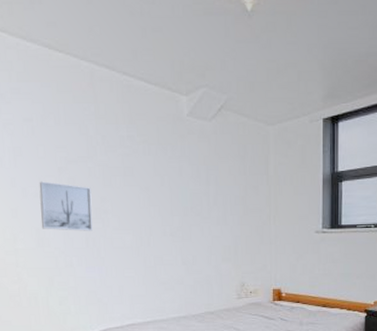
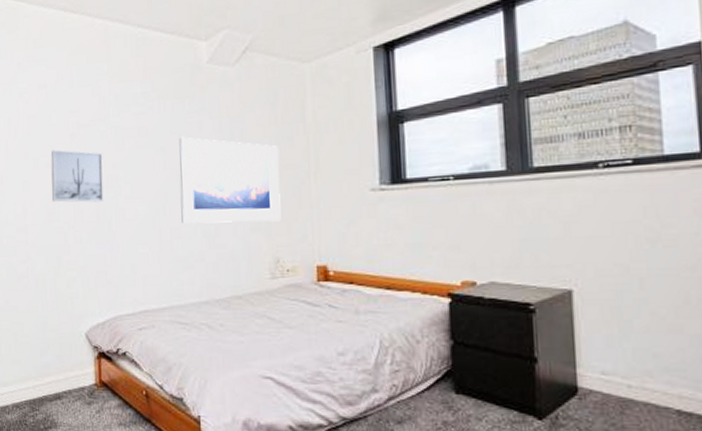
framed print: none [162,179,247,254] -> present [179,137,281,224]

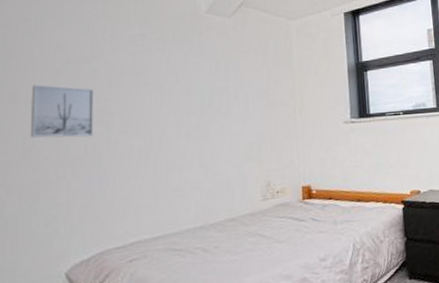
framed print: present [179,137,281,224] -> none [176,76,272,155]

